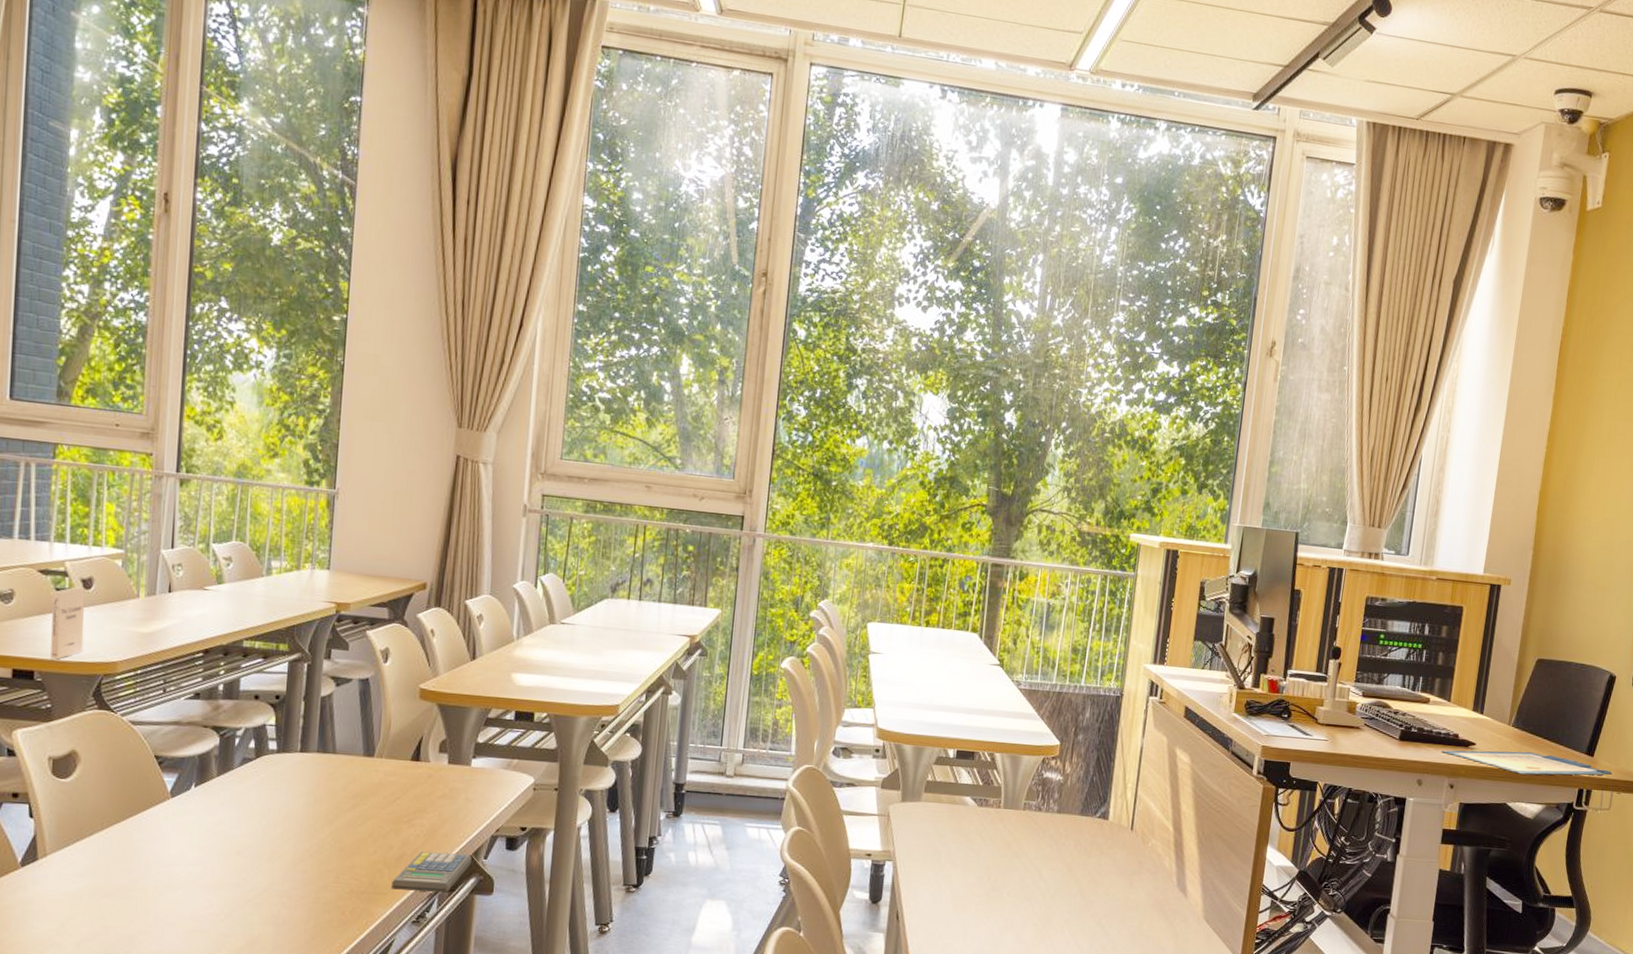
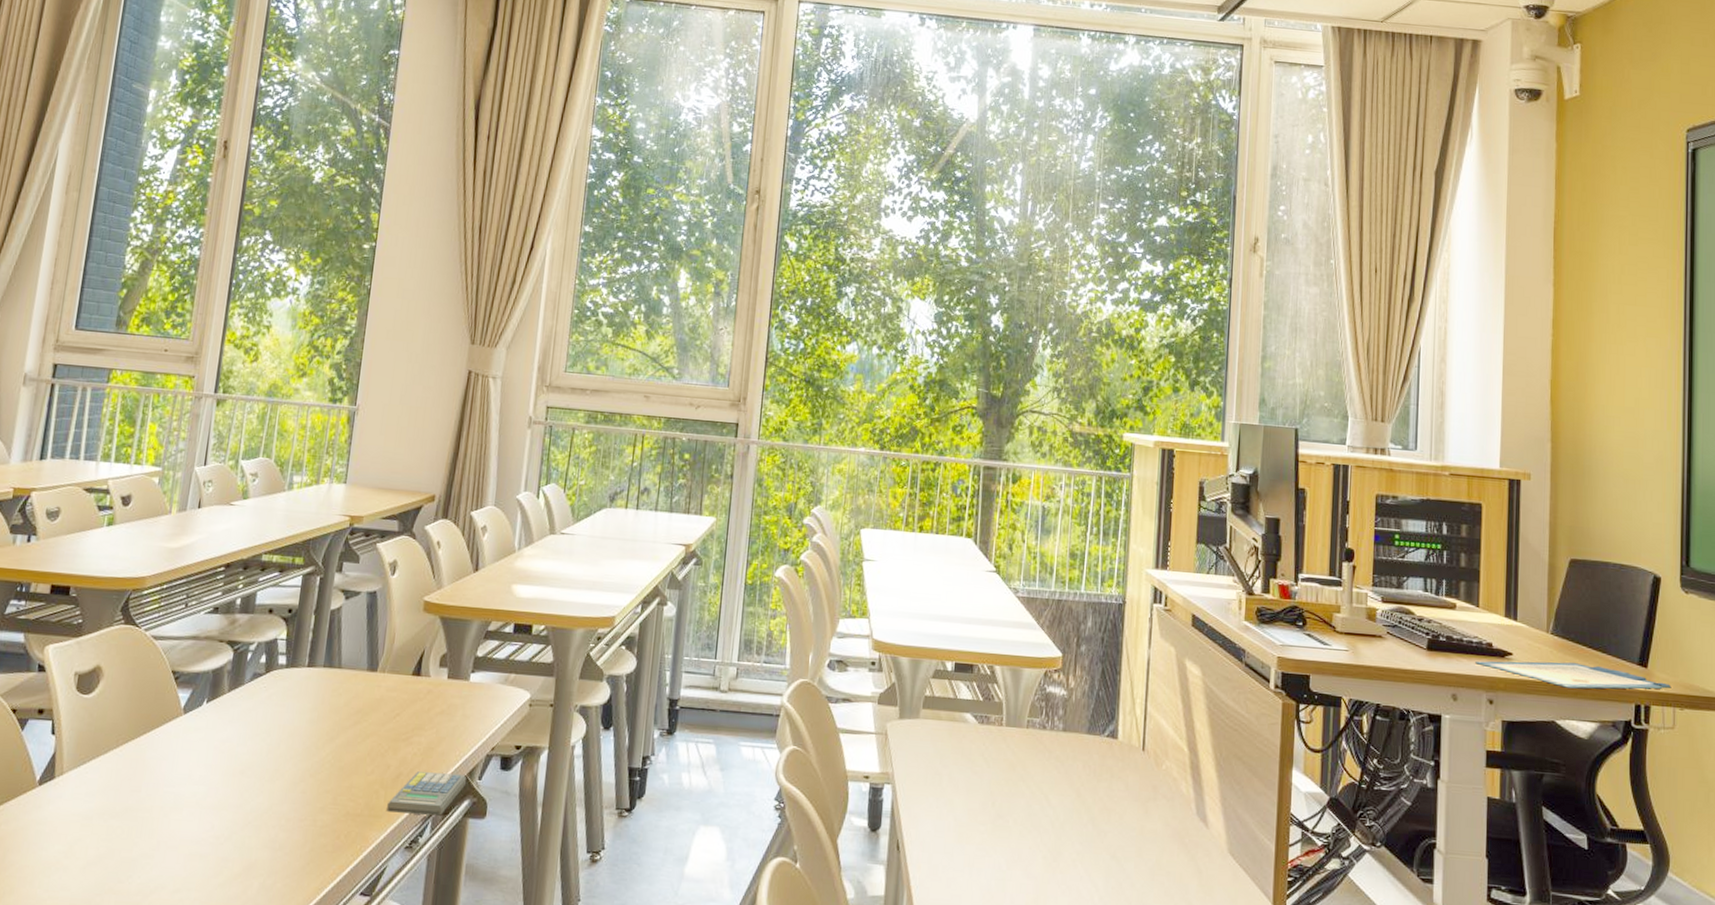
book: present [50,587,85,660] -> none [86,504,124,575]

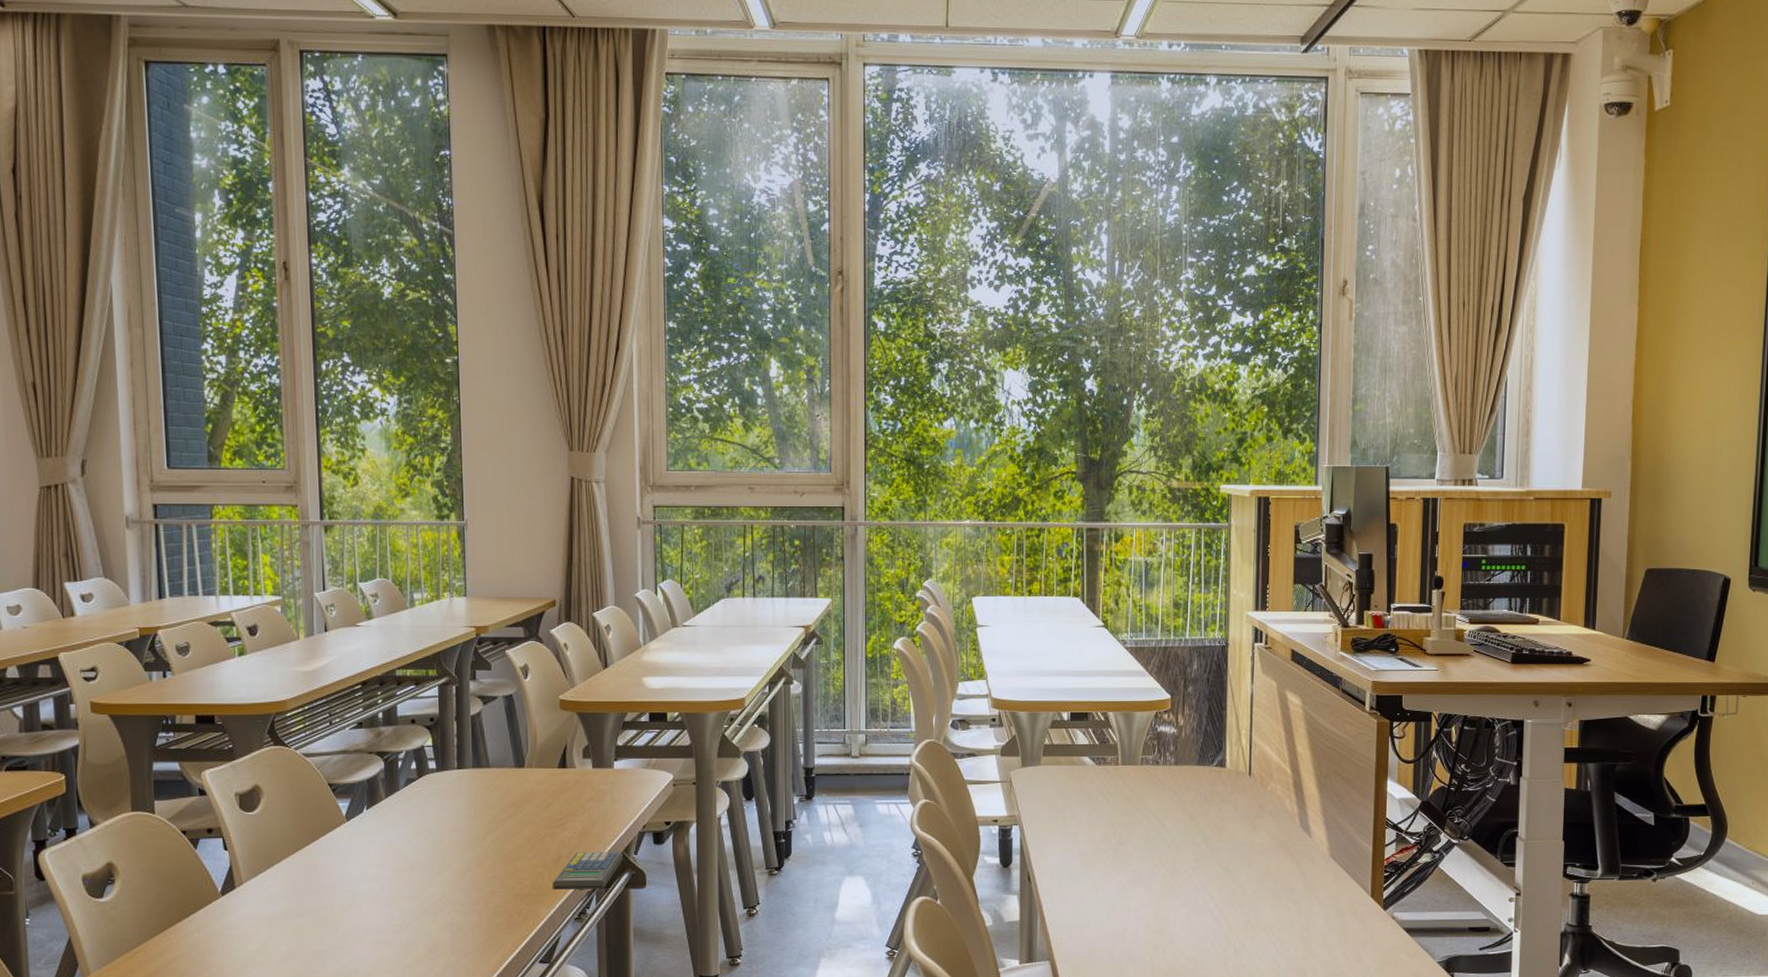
clipboard: present [1475,661,1672,690] -> none [1556,663,1736,686]

